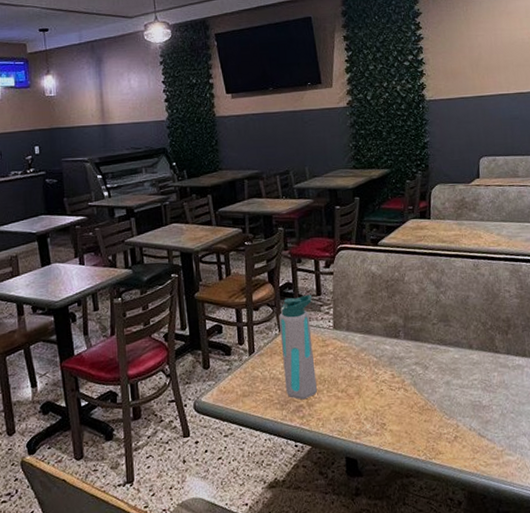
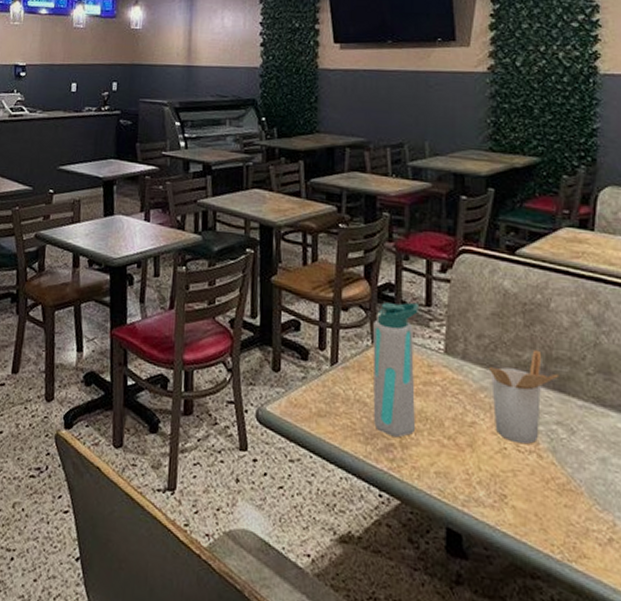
utensil holder: none [365,313,415,384] -> present [488,349,559,444]

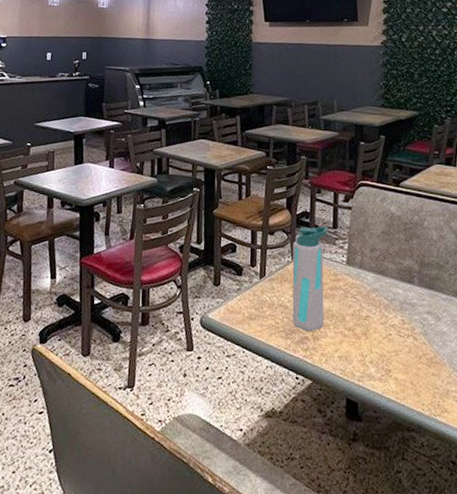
utensil holder: present [488,349,559,444] -> none [379,258,430,331]

